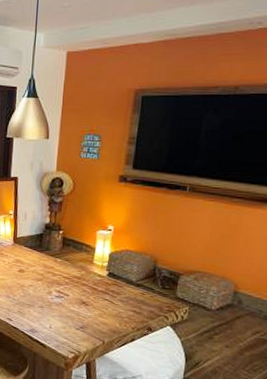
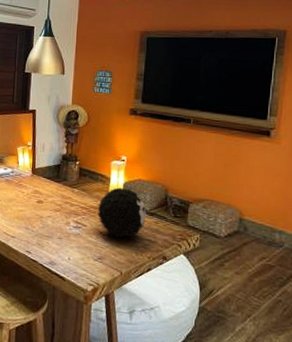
decorative orb: none [81,258,133,308] -> present [98,187,147,238]

